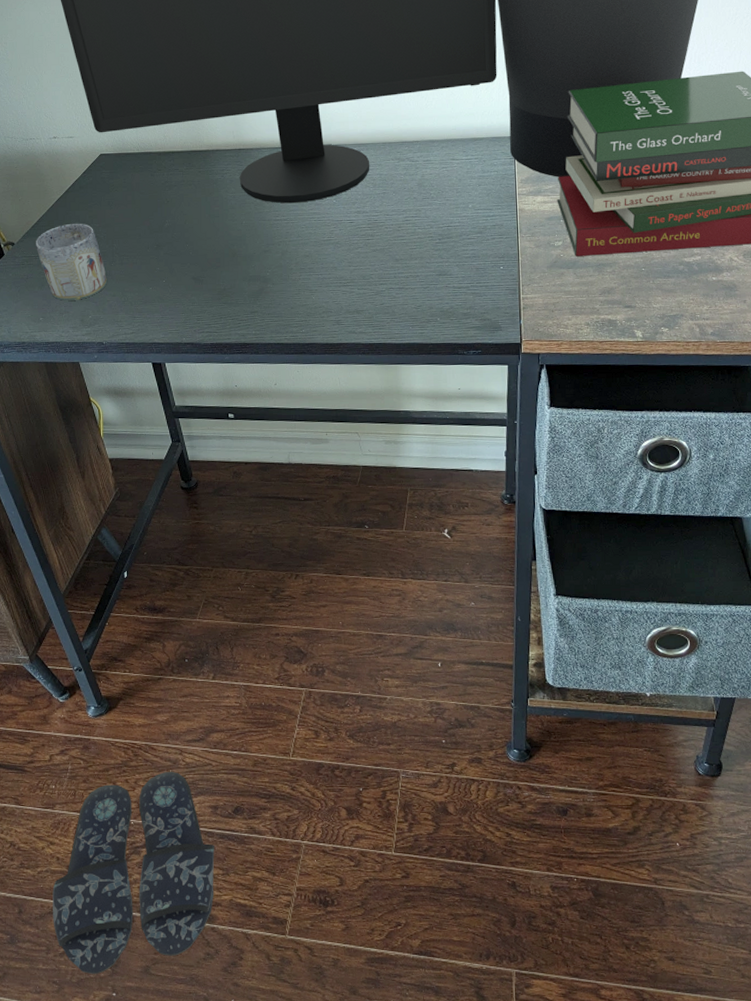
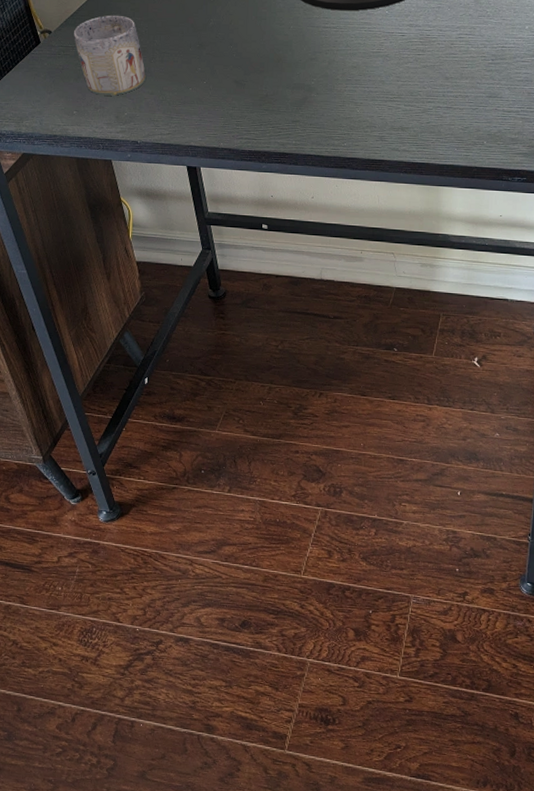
slippers: present [52,771,215,974] -> none [51,581,219,776]

